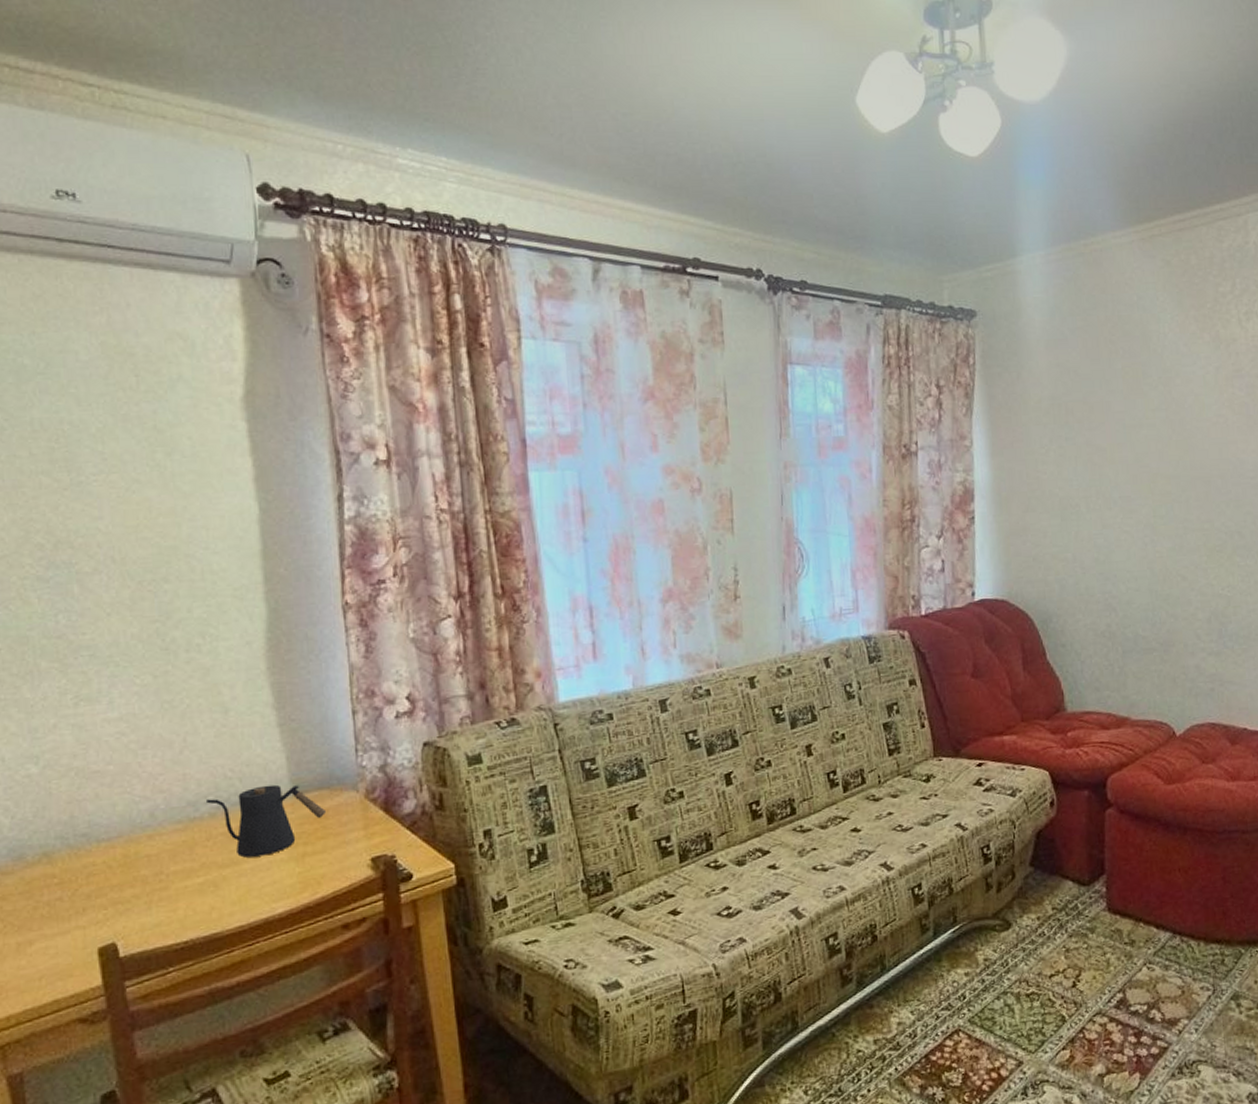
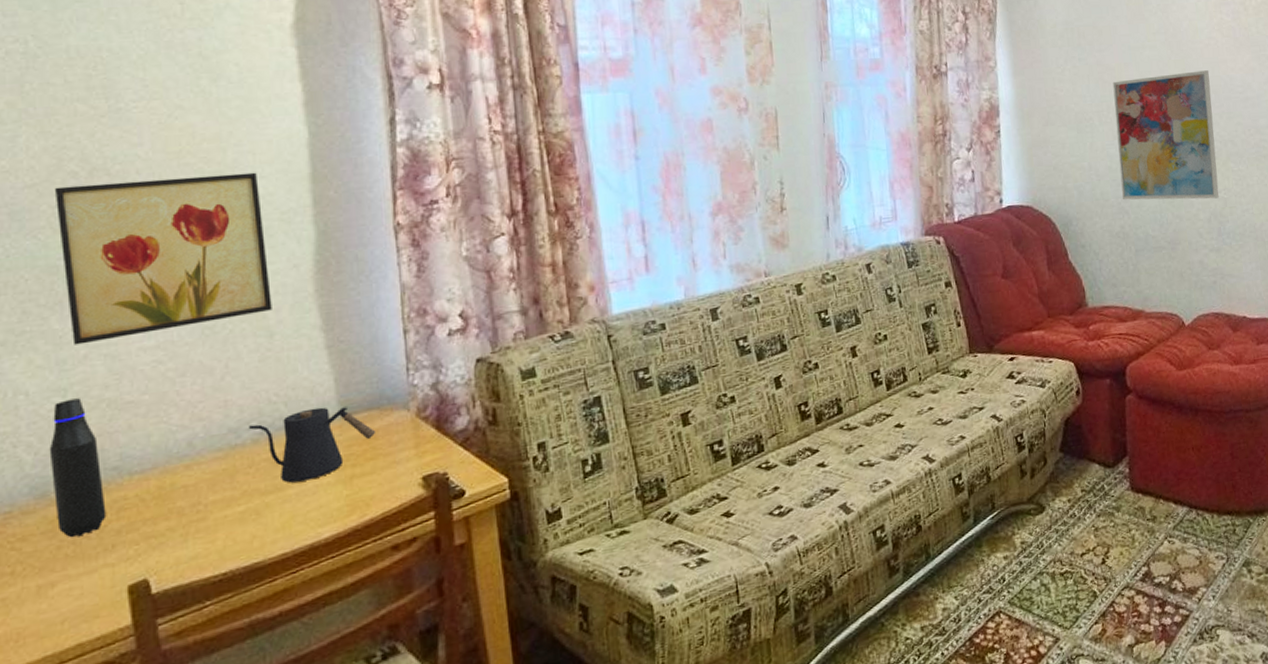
wall art: none [22,548,227,714] -> present [54,172,272,345]
water bottle: none [24,766,77,900] -> present [49,398,107,538]
wall art: none [1103,452,1222,597] -> present [1112,70,1219,200]

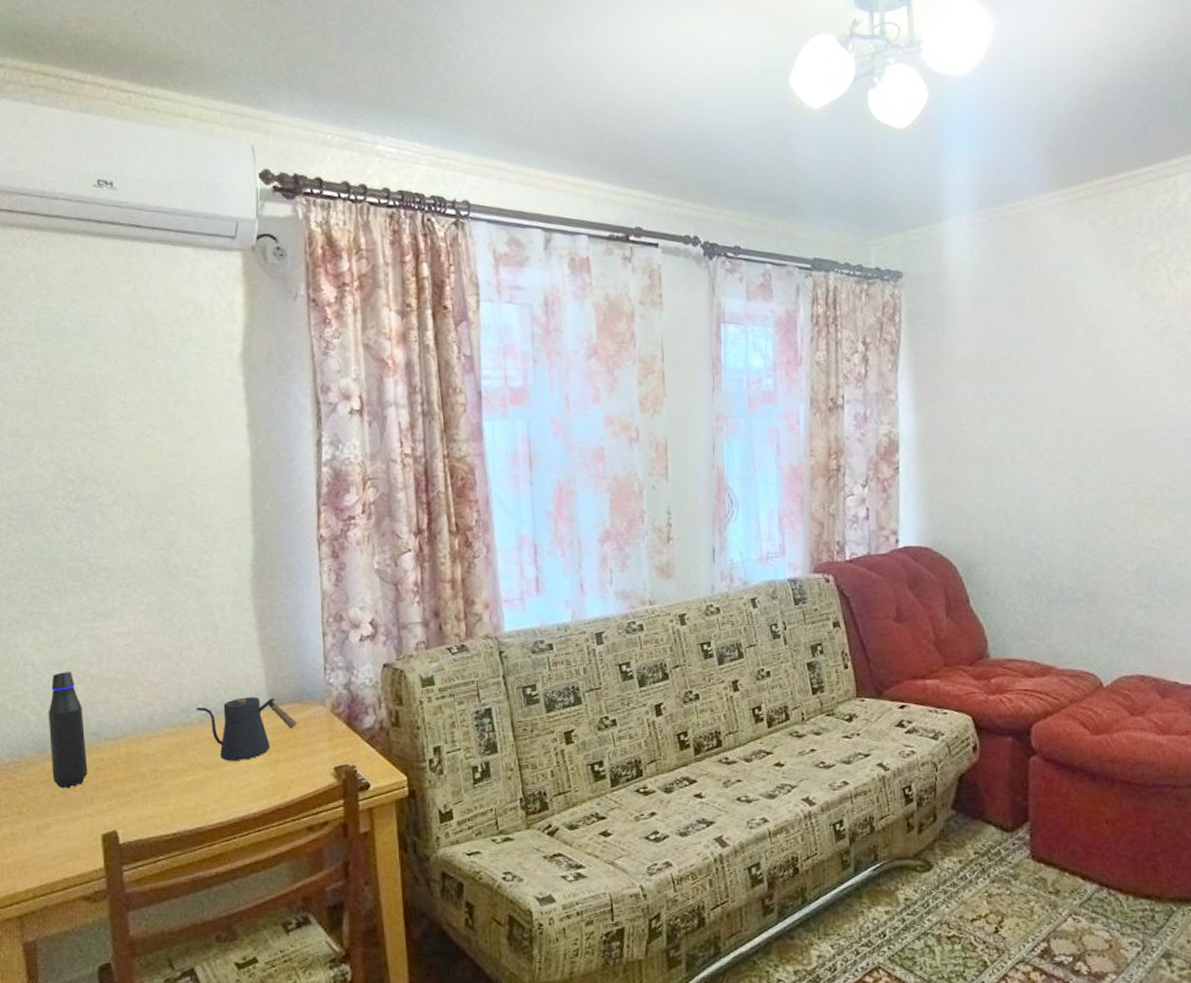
wall art: present [54,172,272,345] -> none [57,485,217,627]
wall art: present [1112,70,1219,200] -> none [1028,407,1151,550]

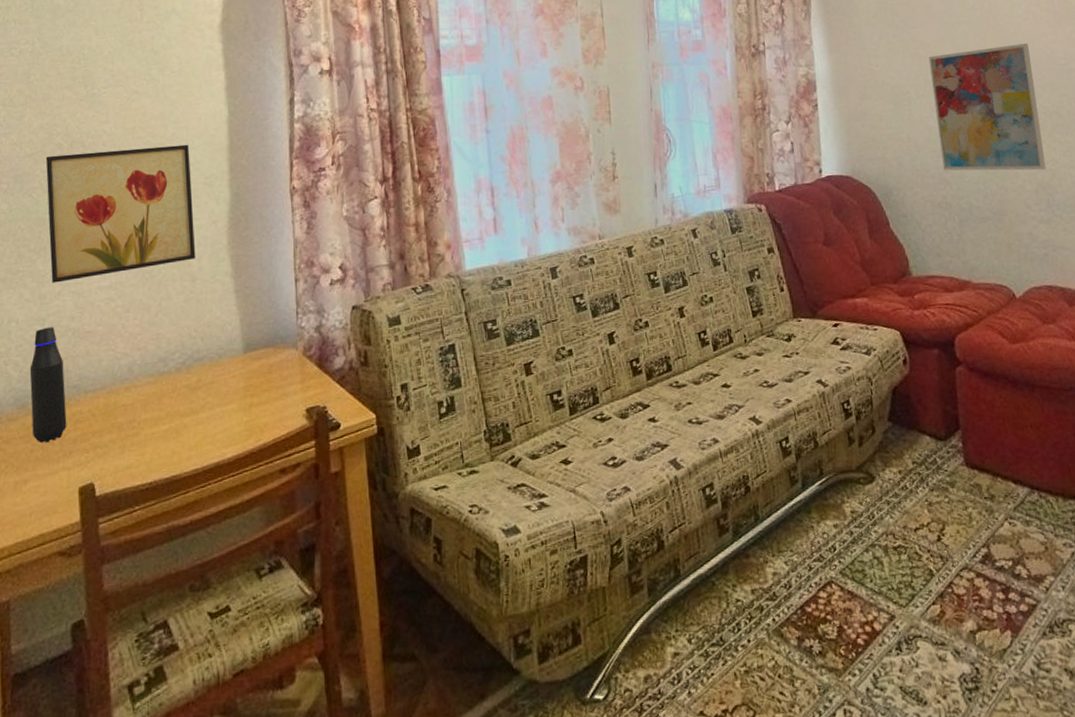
wall art: none [57,485,217,627] -> present [45,144,195,283]
kettle: present [196,696,298,761] -> none [173,343,271,408]
wall art: none [1028,407,1151,550] -> present [928,43,1046,171]

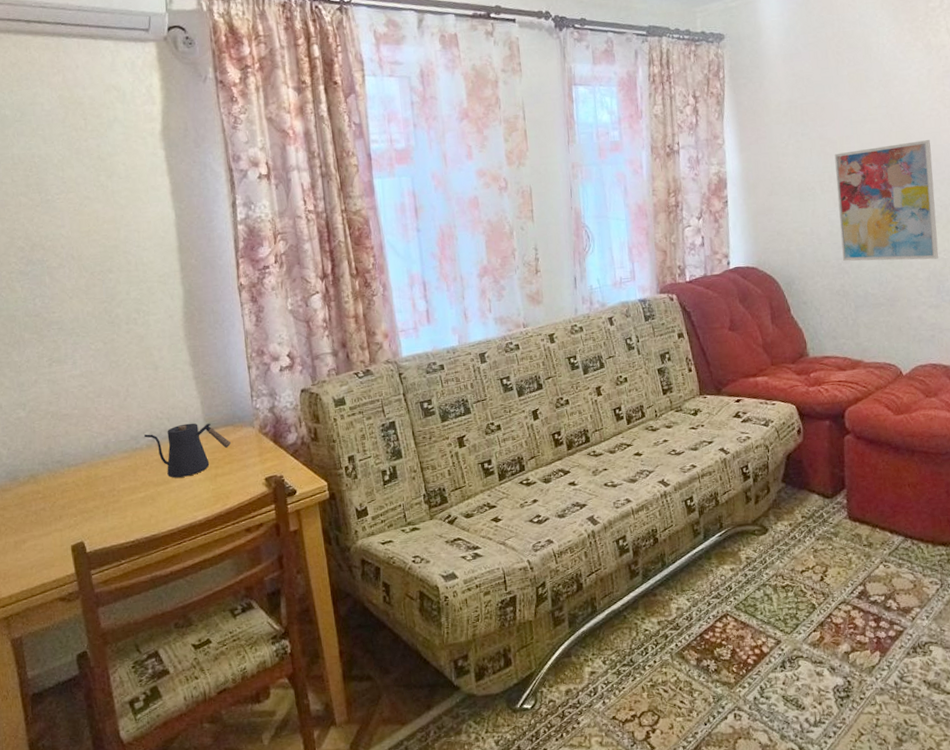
water bottle: present [29,327,67,443] -> none [16,411,55,510]
wall art: present [45,144,195,283] -> none [9,246,156,373]
kettle: none [173,343,271,408] -> present [143,423,232,478]

